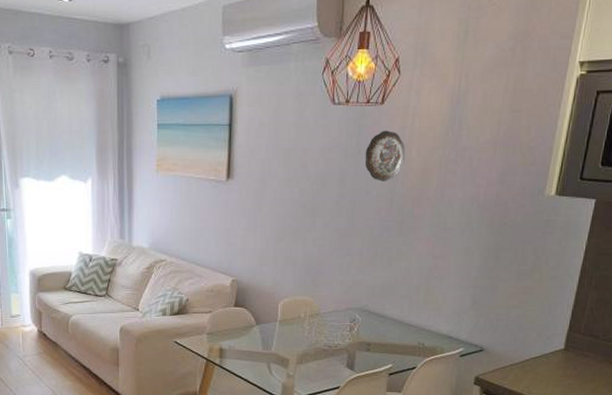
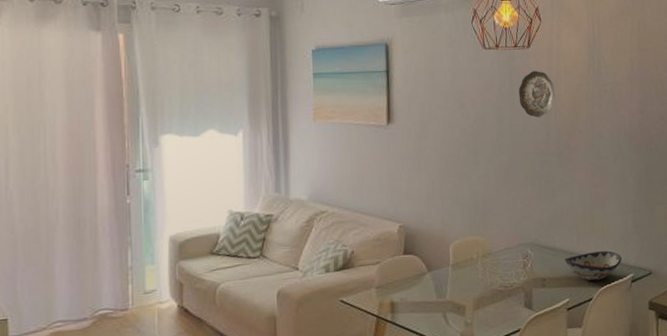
decorative bowl: none [392,323,453,351] -> present [564,250,622,281]

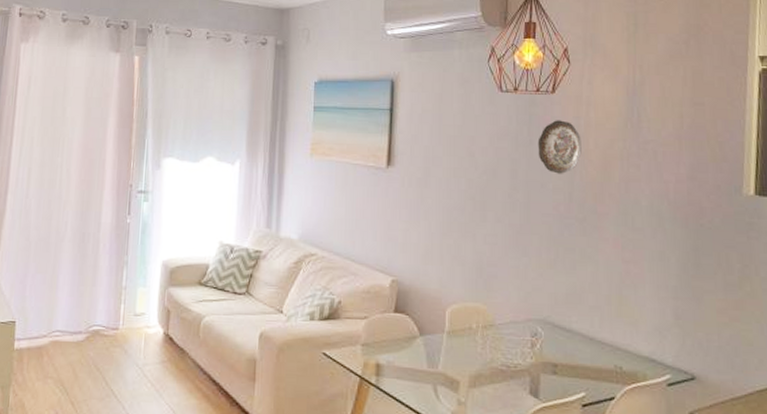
decorative bowl: present [564,250,622,281] -> none [581,341,656,377]

